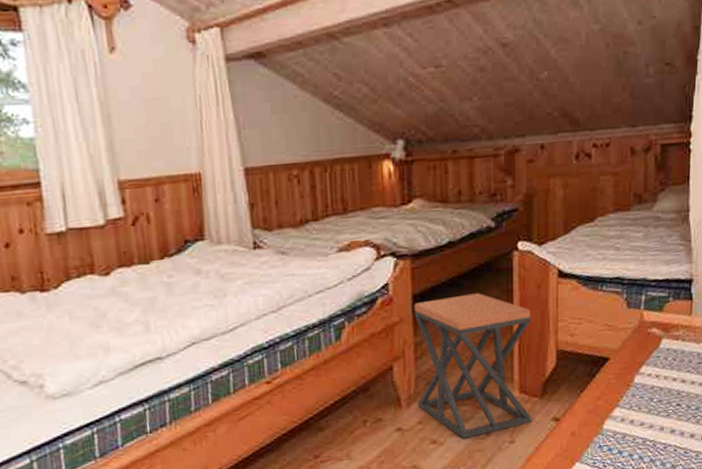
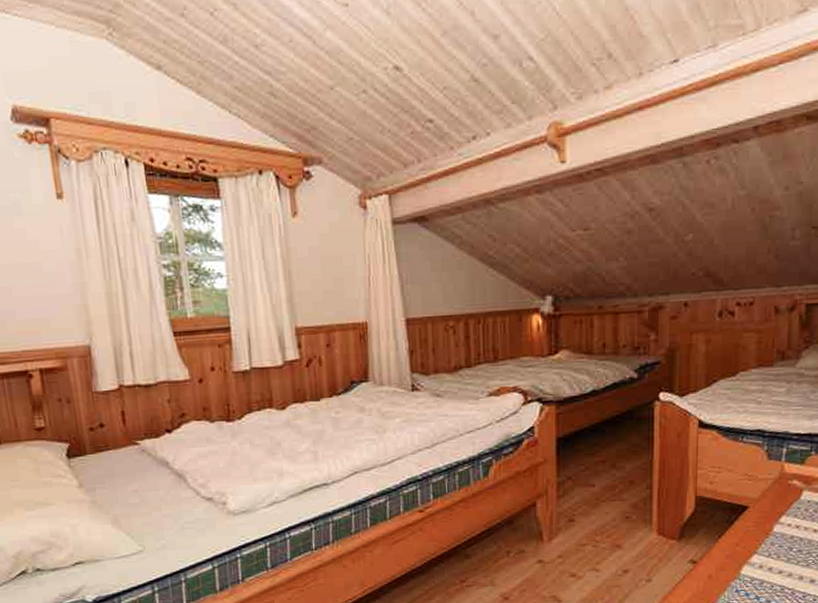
stool: present [414,293,532,439] -> none [557,439,671,575]

